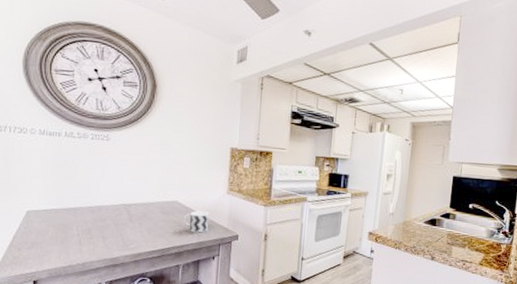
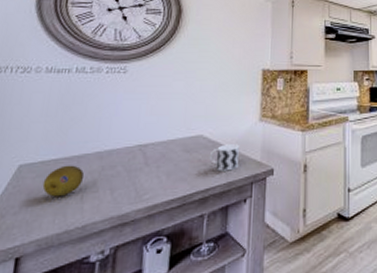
fruit: none [48,214,80,239] -> present [42,165,84,197]

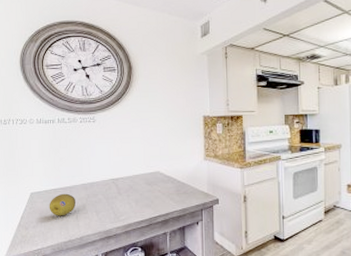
cup: present [209,144,239,171] -> none [166,179,189,200]

